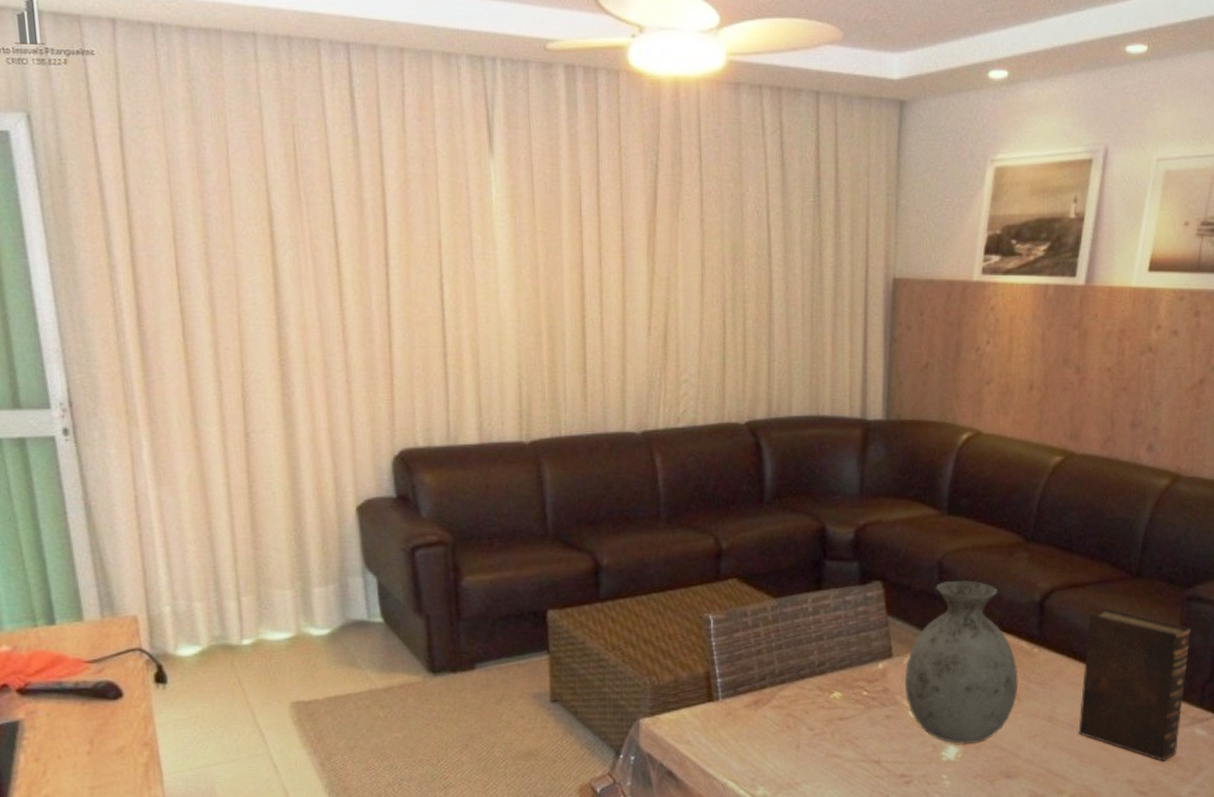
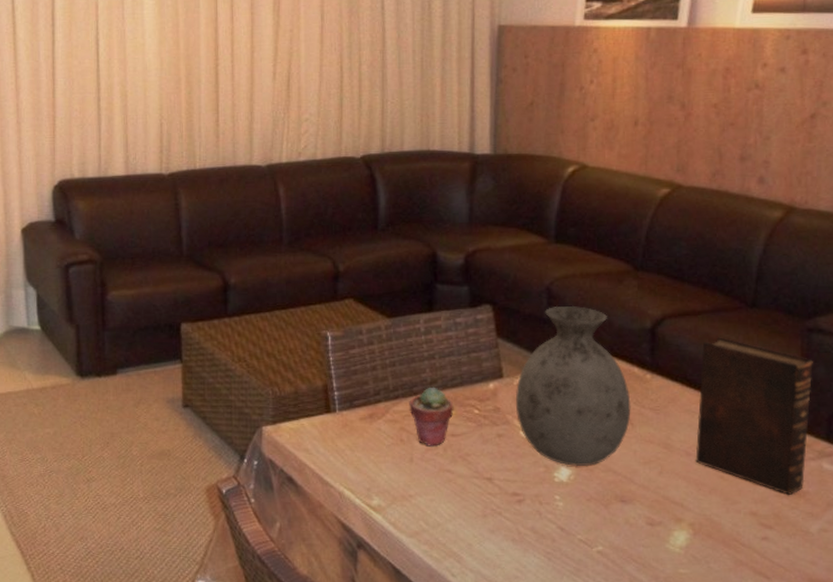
potted succulent: none [796,669,842,732] -> present [409,387,454,447]

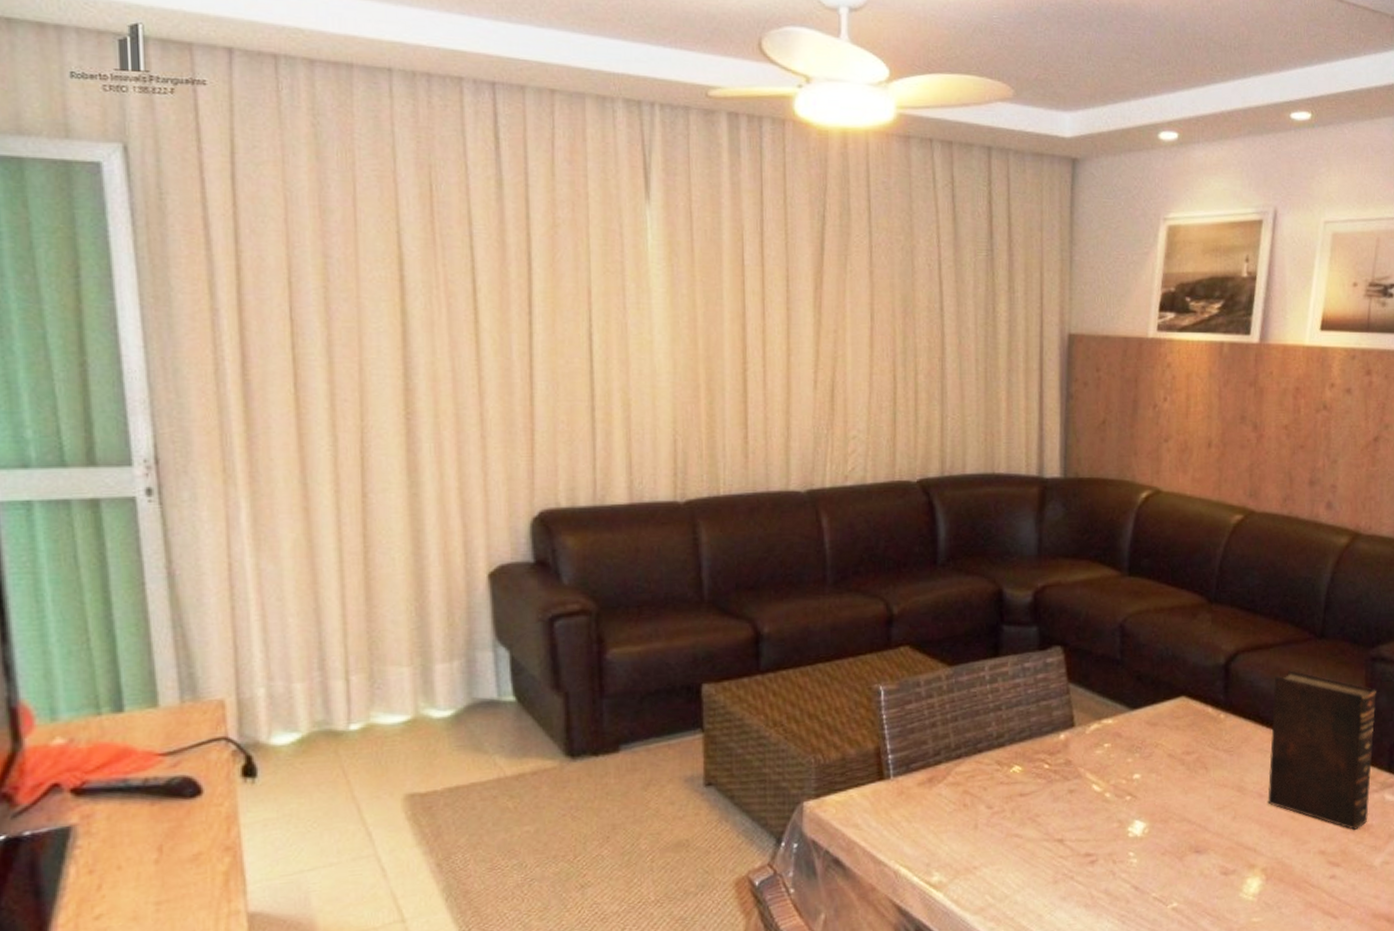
potted succulent: present [409,387,454,447] -> none [973,741,1022,810]
vase: present [515,305,631,467] -> none [1087,644,1205,819]

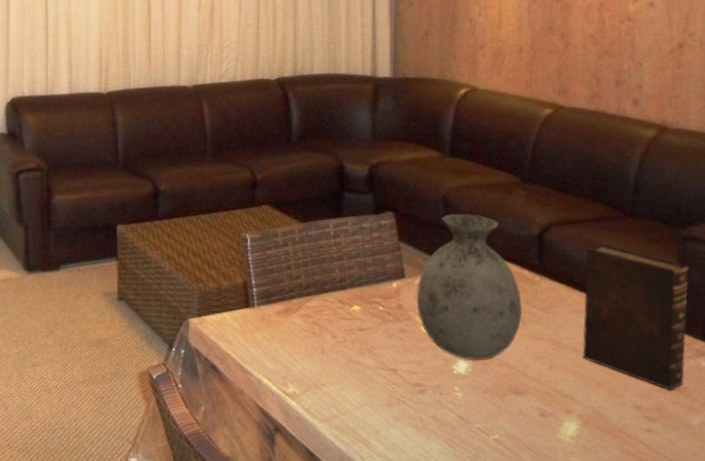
vase: none [1087,644,1205,819] -> present [416,213,522,361]

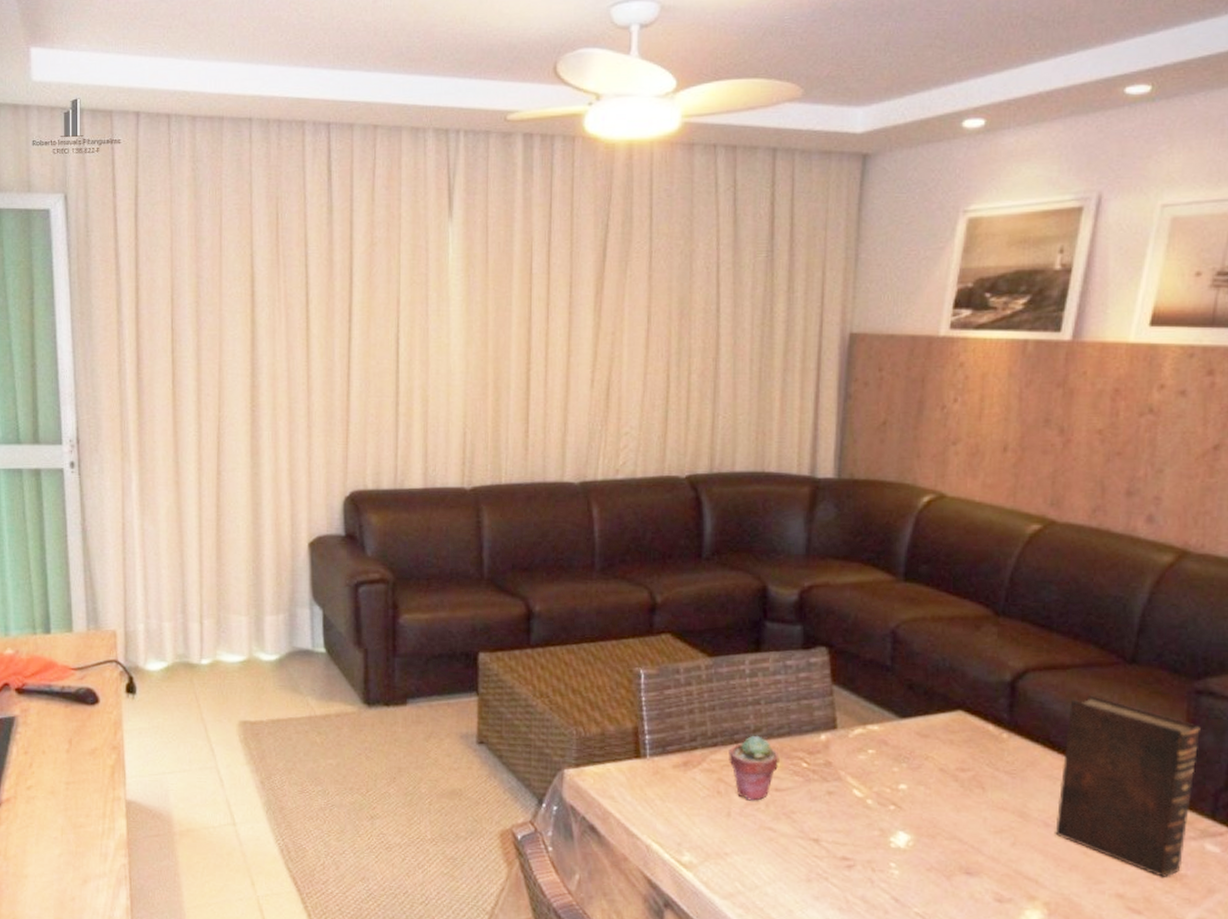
potted succulent: none [320,285,361,340] -> present [728,735,780,801]
vase: present [416,213,522,361] -> none [849,651,983,833]

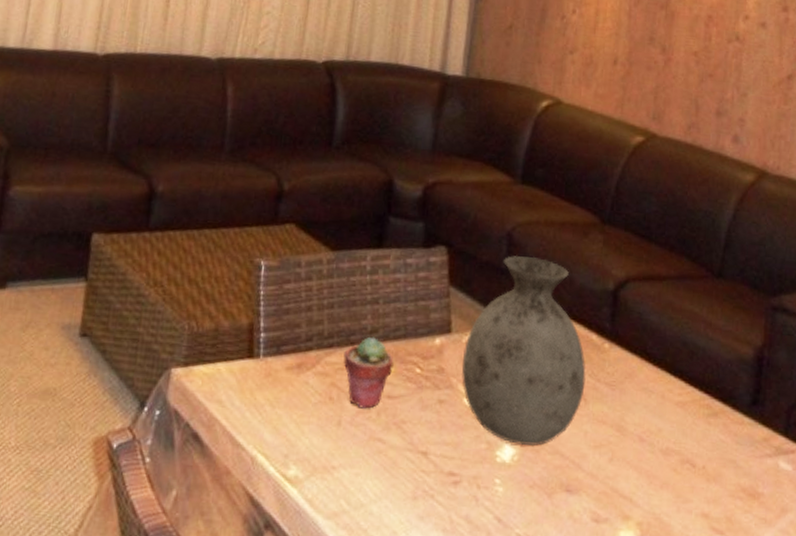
vase: none [849,651,983,833] -> present [461,255,586,447]
bible: present [1055,695,1200,878] -> none [649,307,776,497]

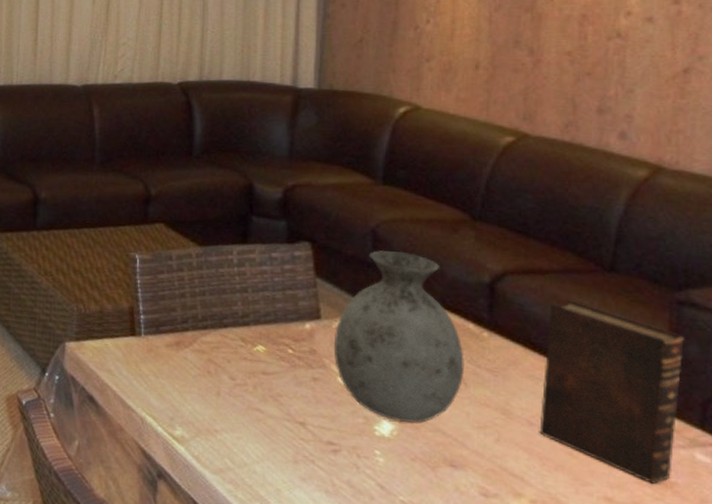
potted succulent: present [343,336,394,409] -> none [218,320,266,383]
bible: none [649,307,776,497] -> present [539,300,684,485]

